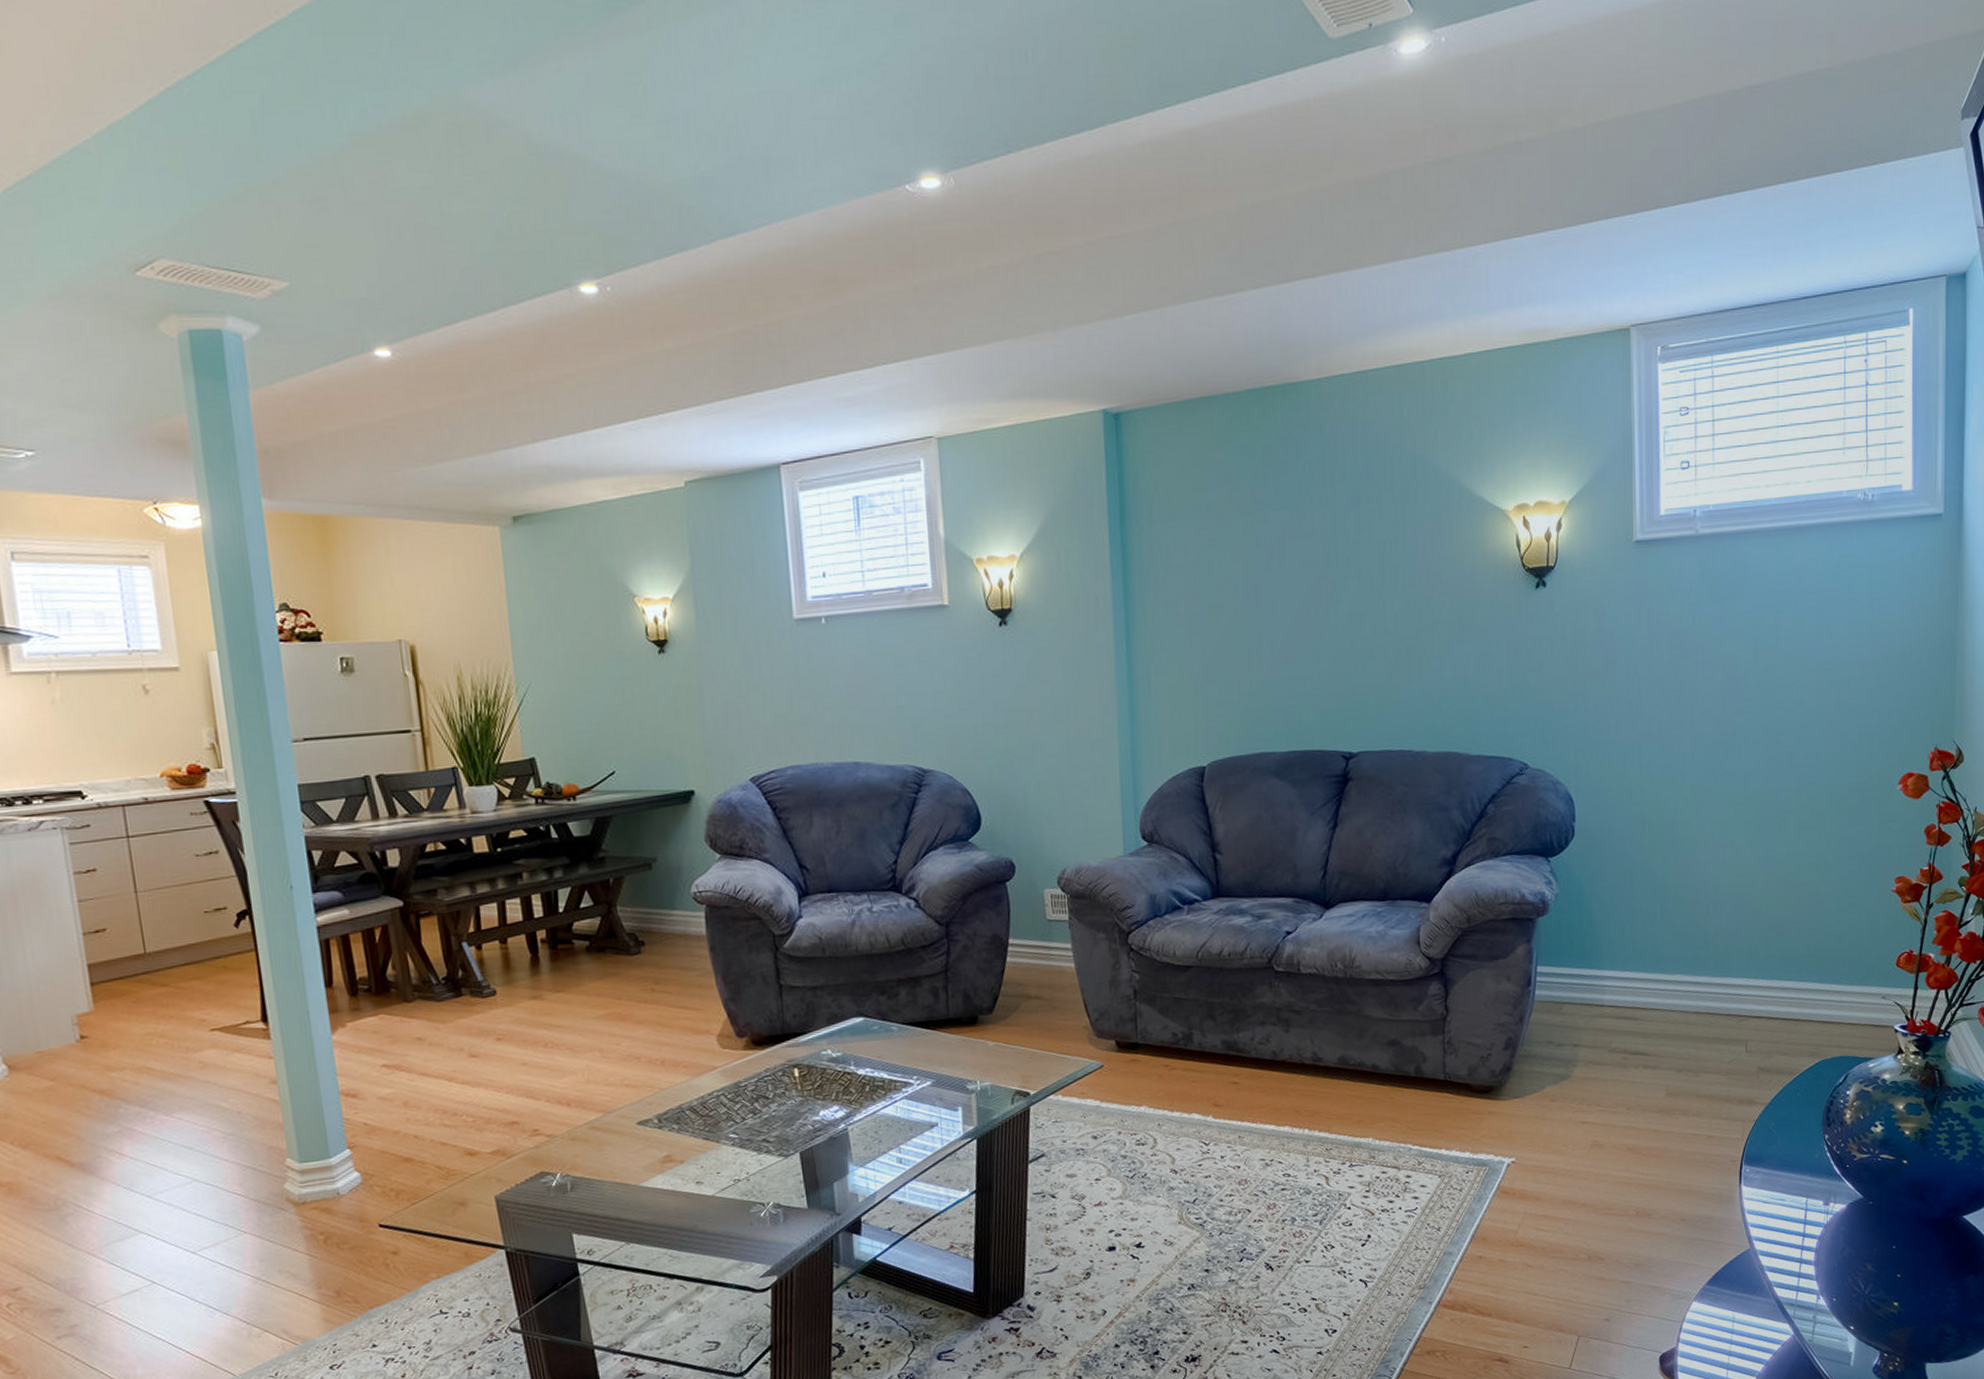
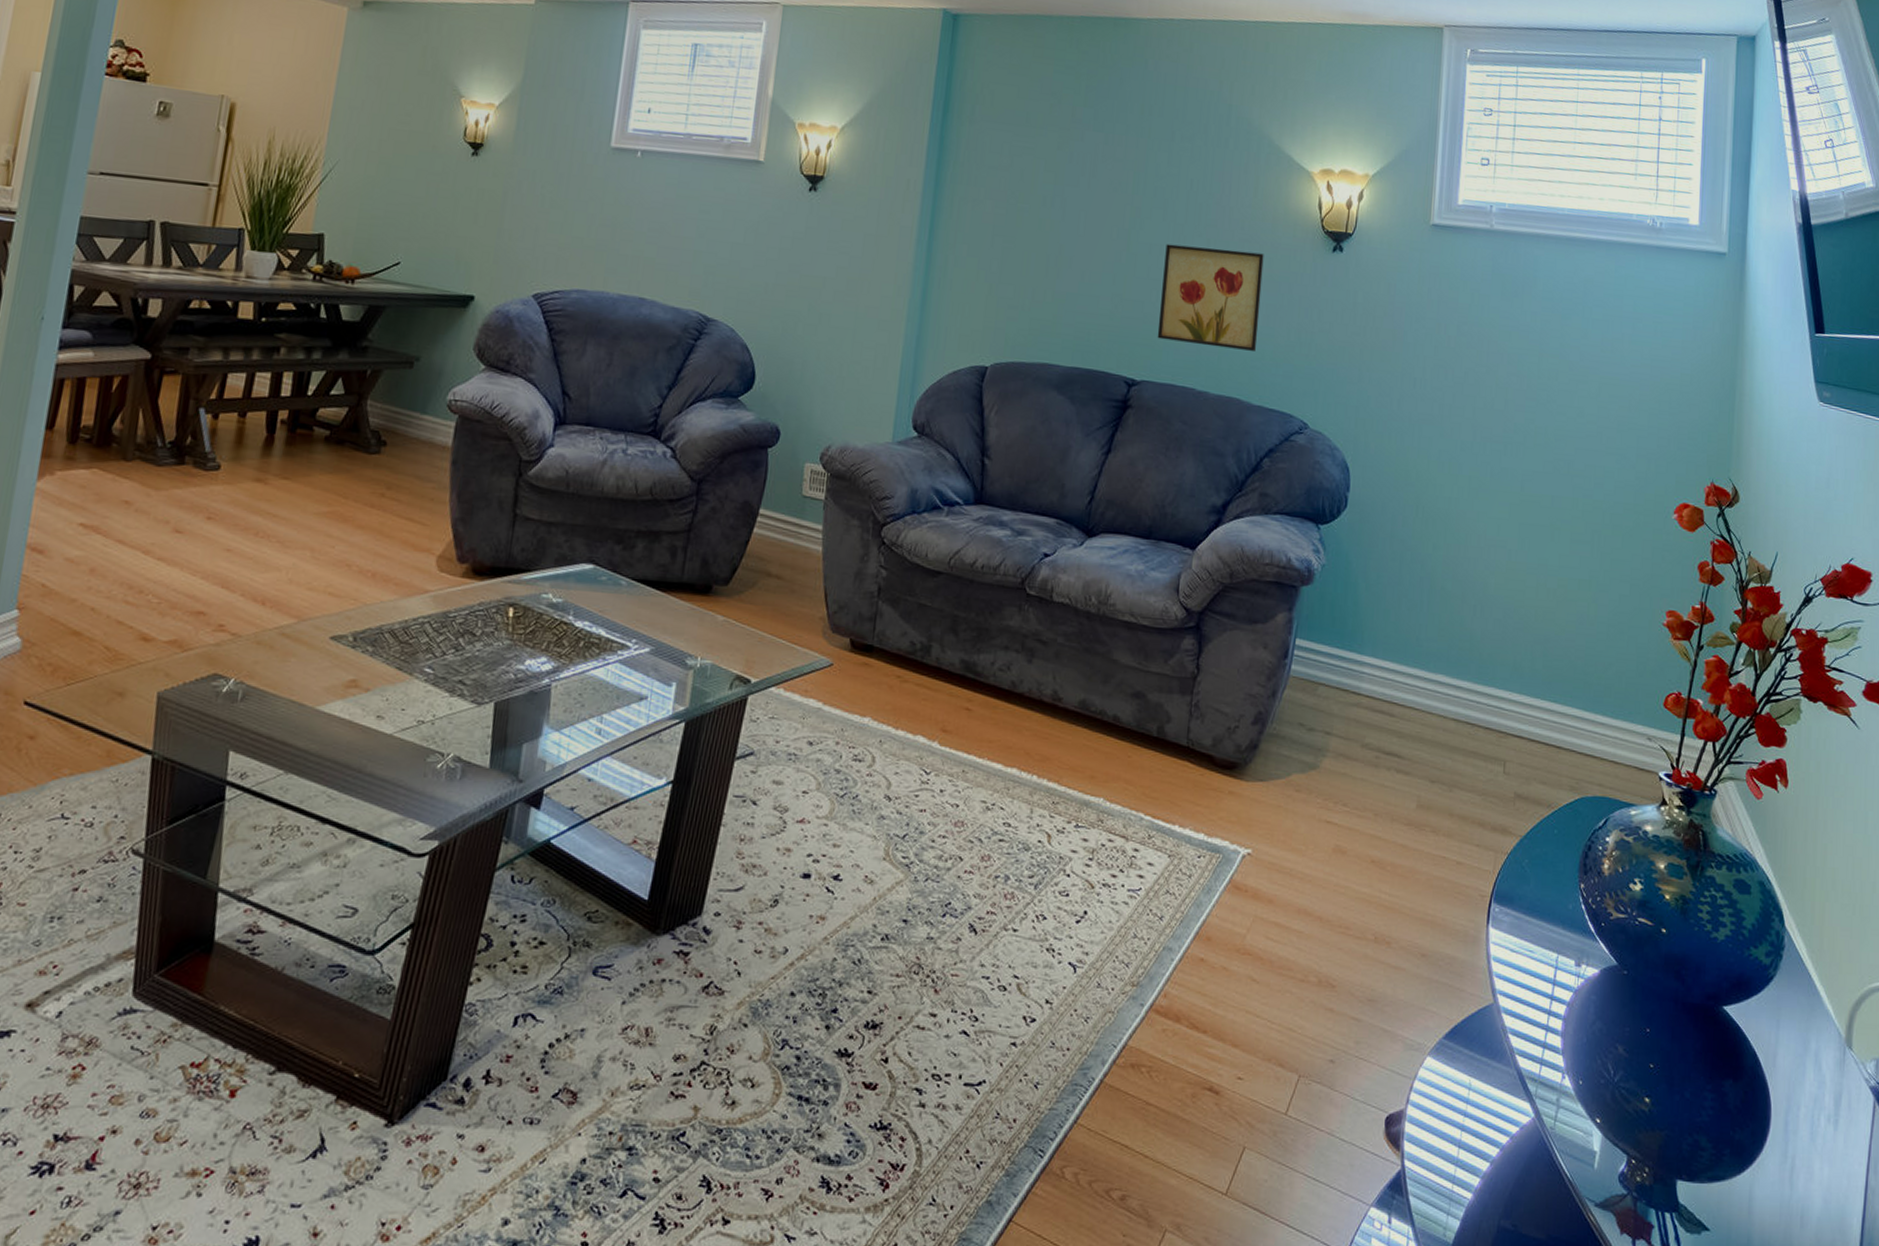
wall art: none [1366,603,1469,708] -> present [1157,243,1264,351]

